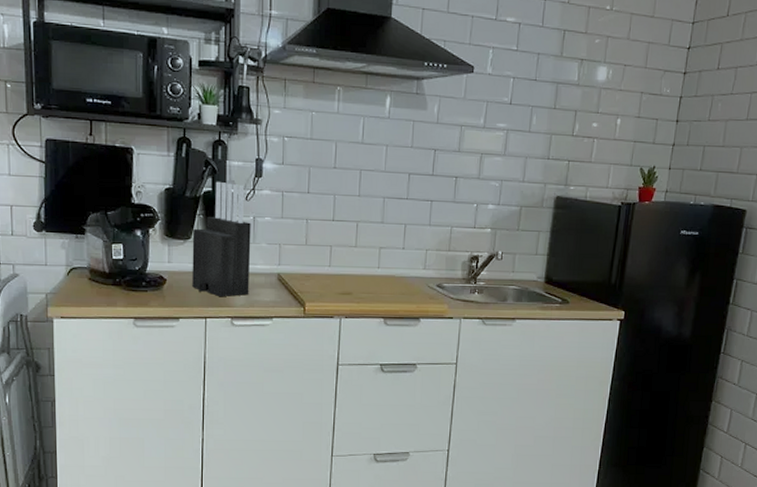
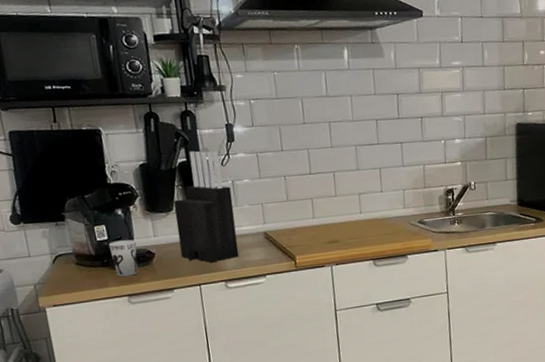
cup: none [123,262,150,299] -> present [108,239,138,277]

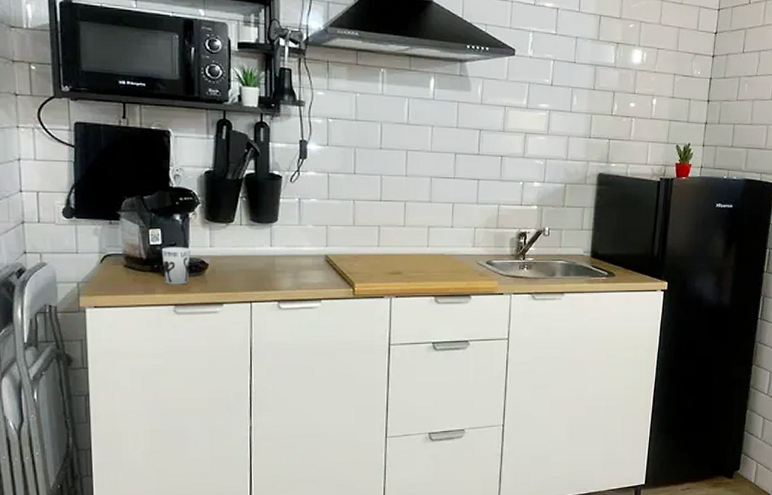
knife block: present [173,151,239,263] -> none [235,163,297,281]

